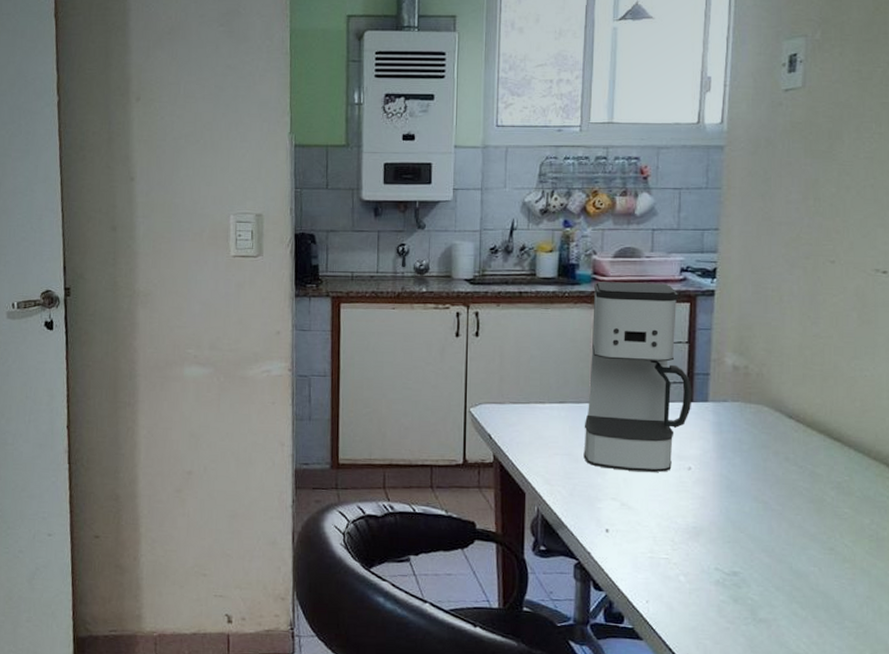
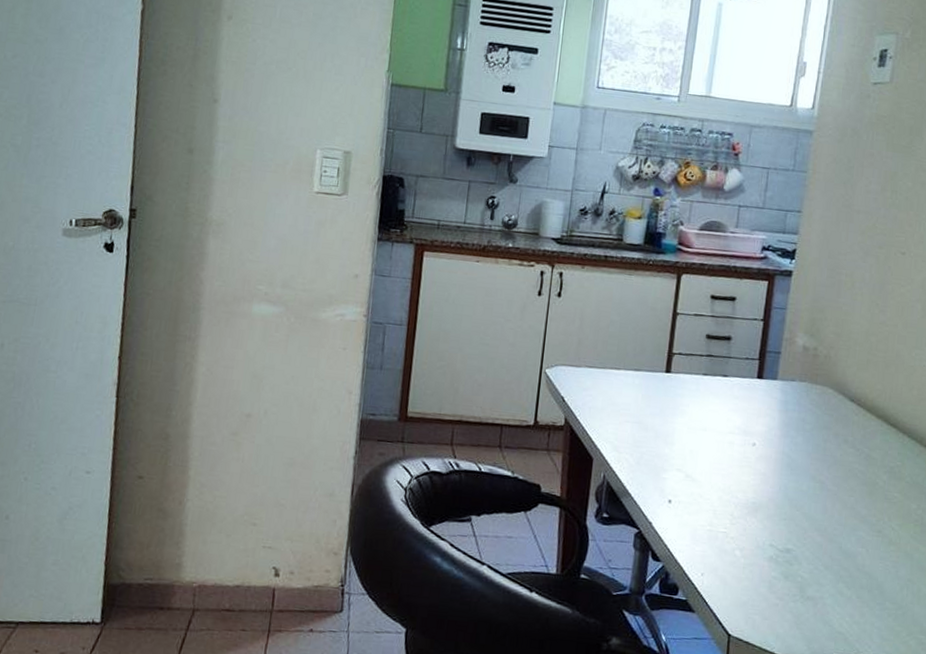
coffee maker: present [583,282,692,472] -> none [653,252,764,447]

